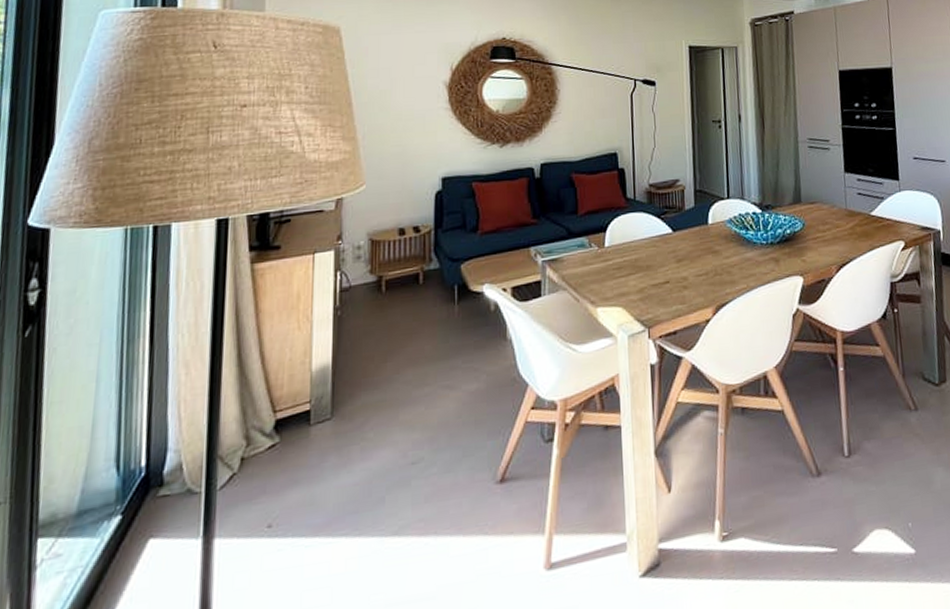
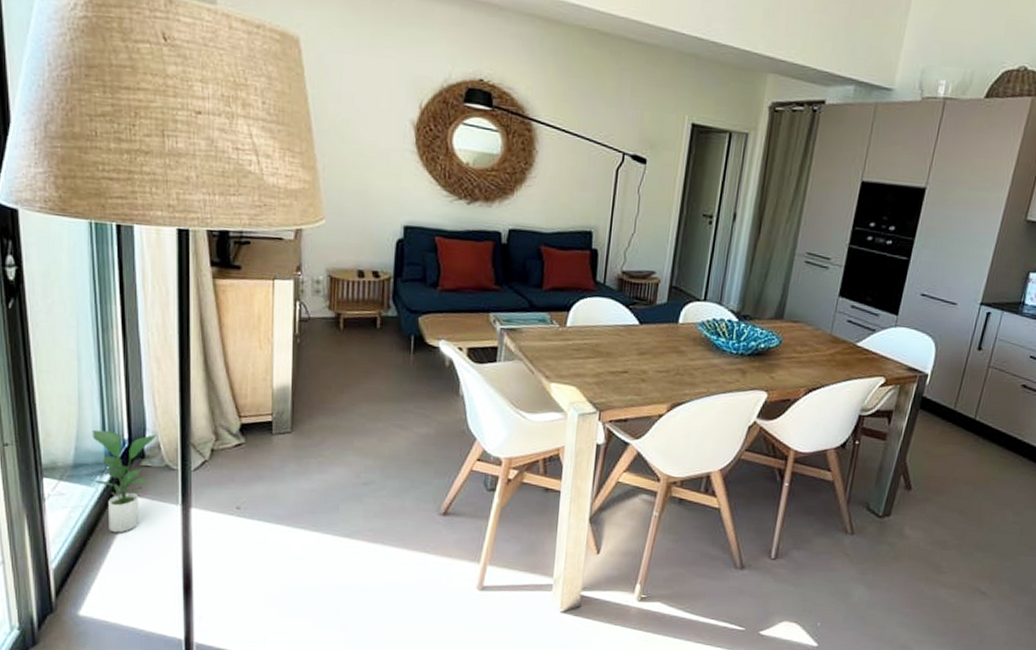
potted plant: none [97,453,180,594] -> present [91,429,157,533]

